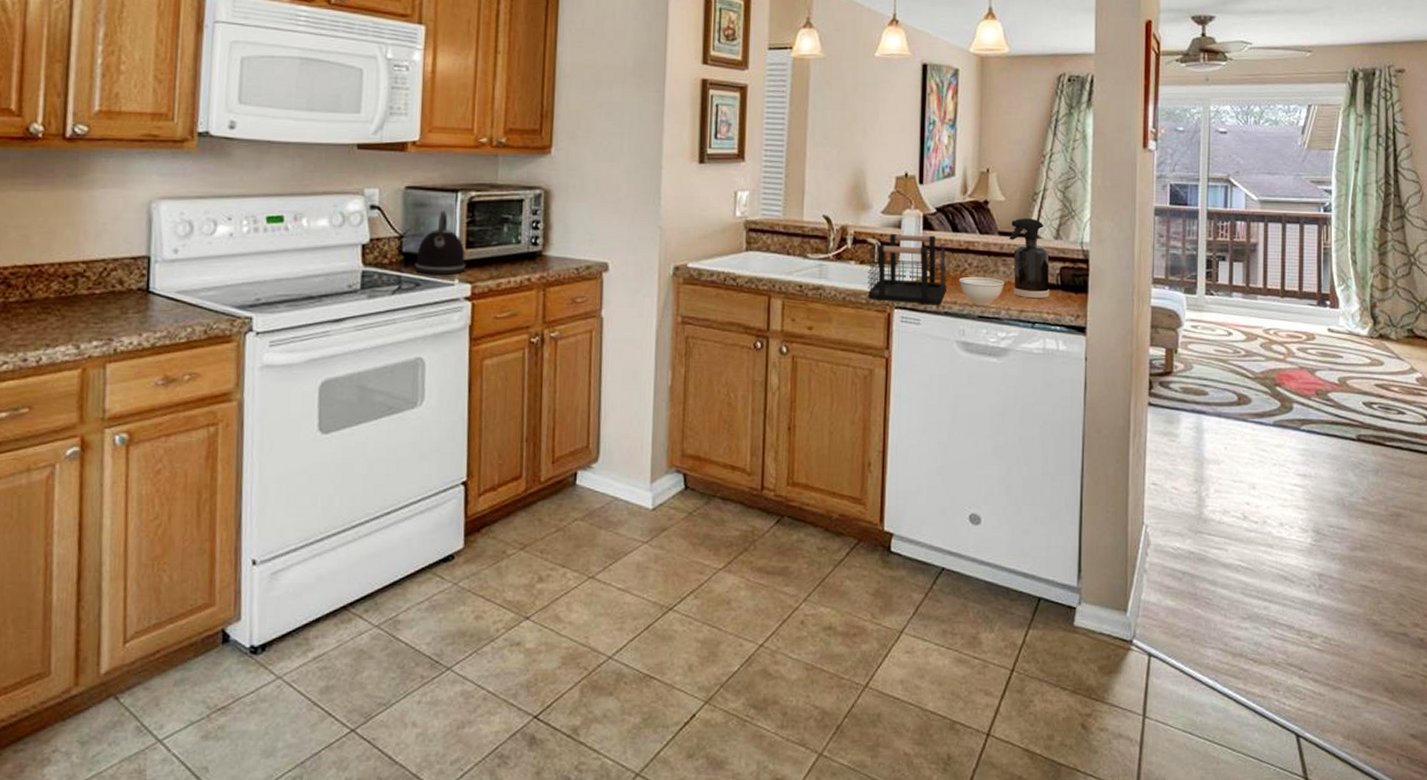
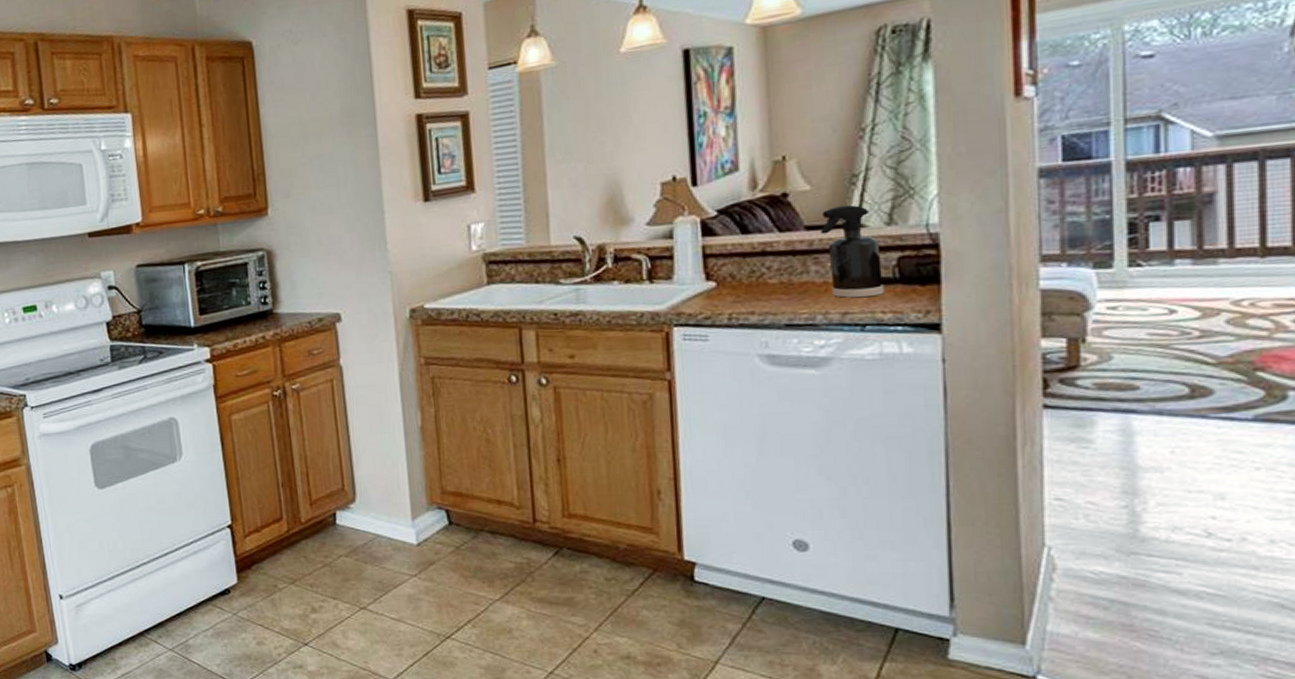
kettle: present [414,210,466,275] -> none [155,282,202,343]
dish rack: present [867,233,947,305] -> none [634,241,740,321]
bowl: present [958,276,1004,308] -> none [755,279,819,315]

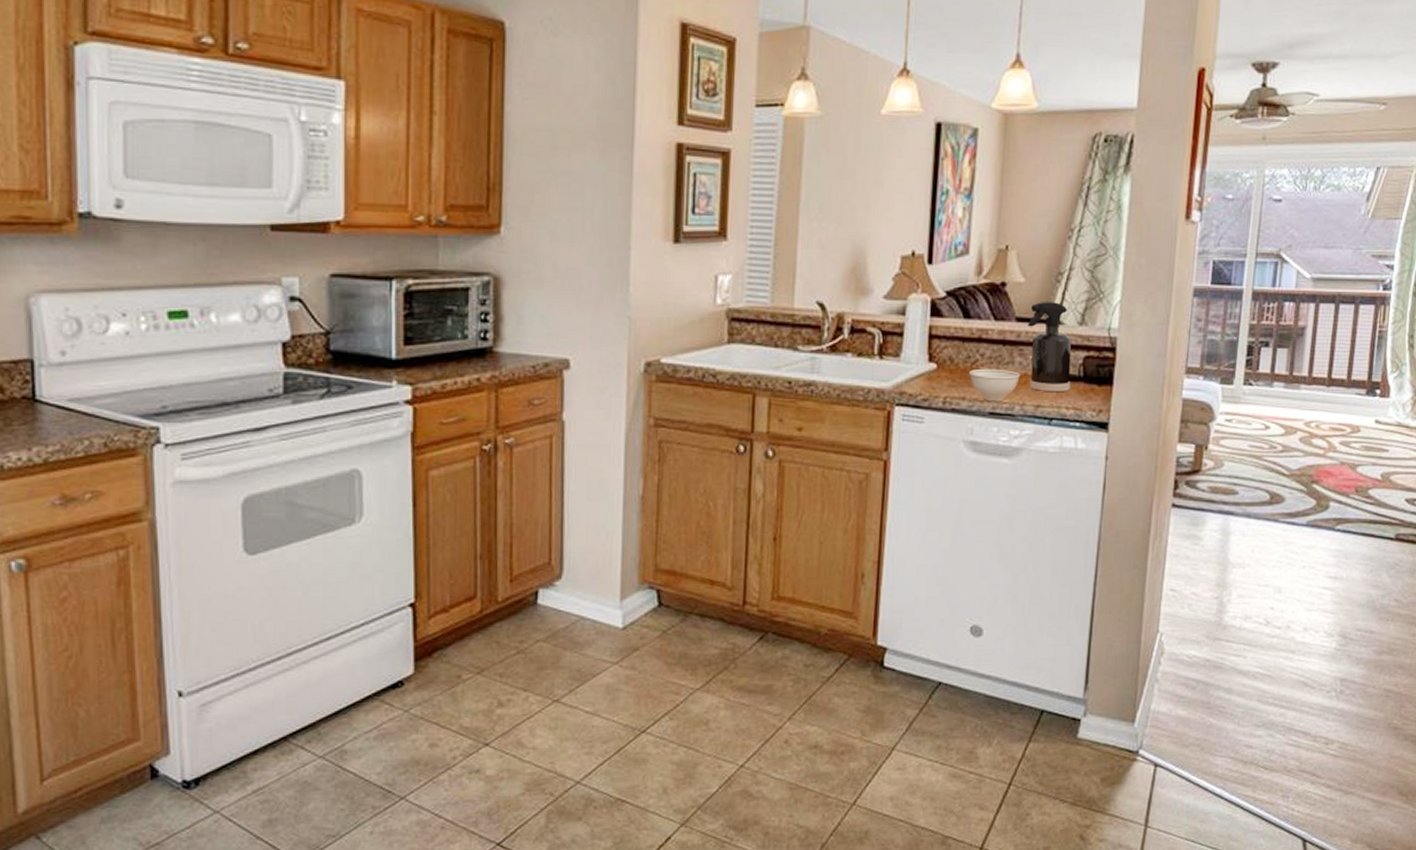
bowl: none [755,279,819,315] -> present [968,368,1020,403]

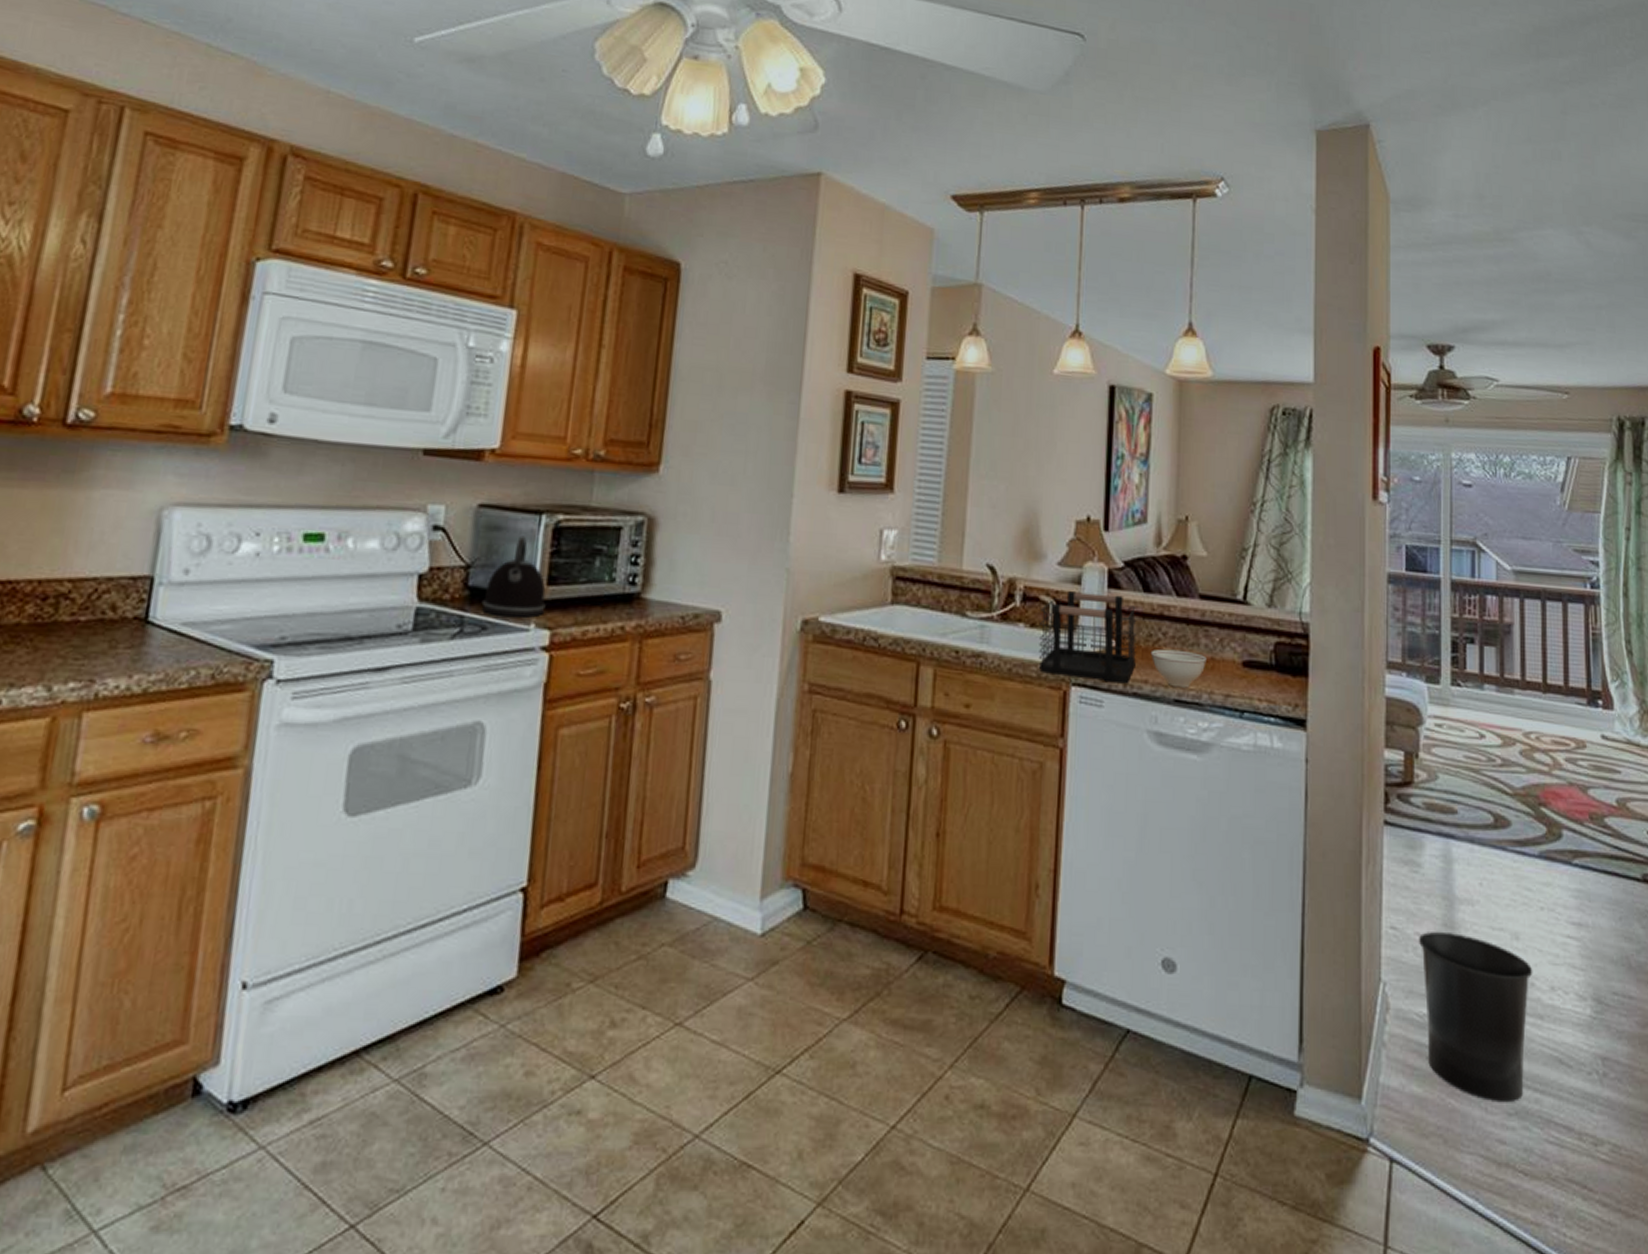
kettle: none [344,301,405,375] -> present [481,535,546,618]
dish rack: none [865,321,957,401] -> present [1038,590,1137,684]
spray bottle: present [1027,301,1072,393] -> none [1212,578,1262,681]
waste bin: none [1193,590,1291,717] -> present [1418,931,1533,1101]

